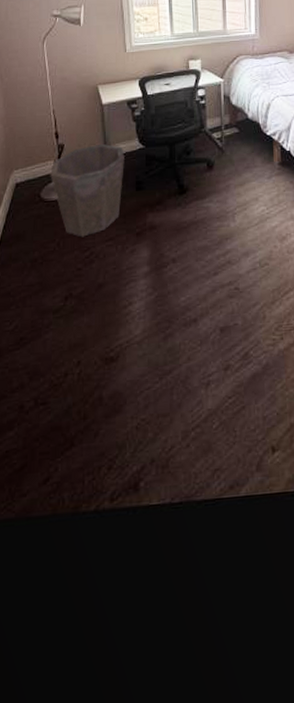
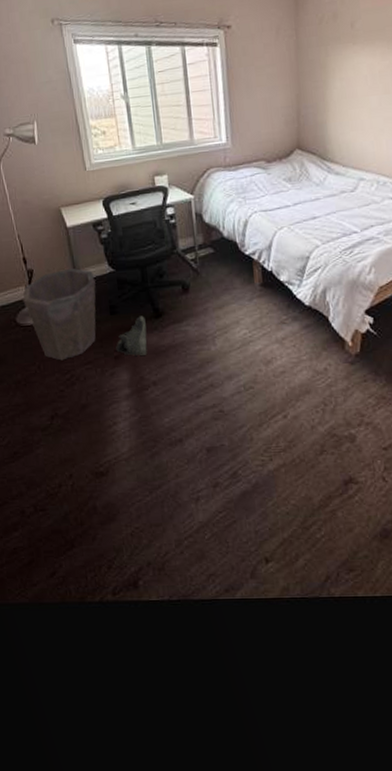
sneaker: none [139,192,170,232] -> present [116,316,147,356]

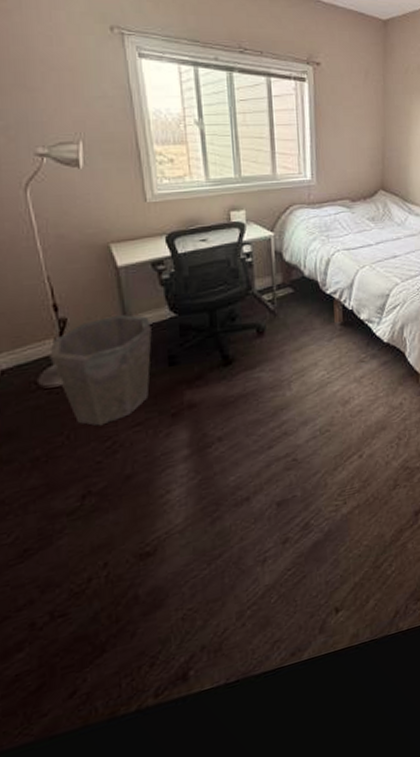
sneaker: present [116,316,147,356] -> none [174,364,213,411]

